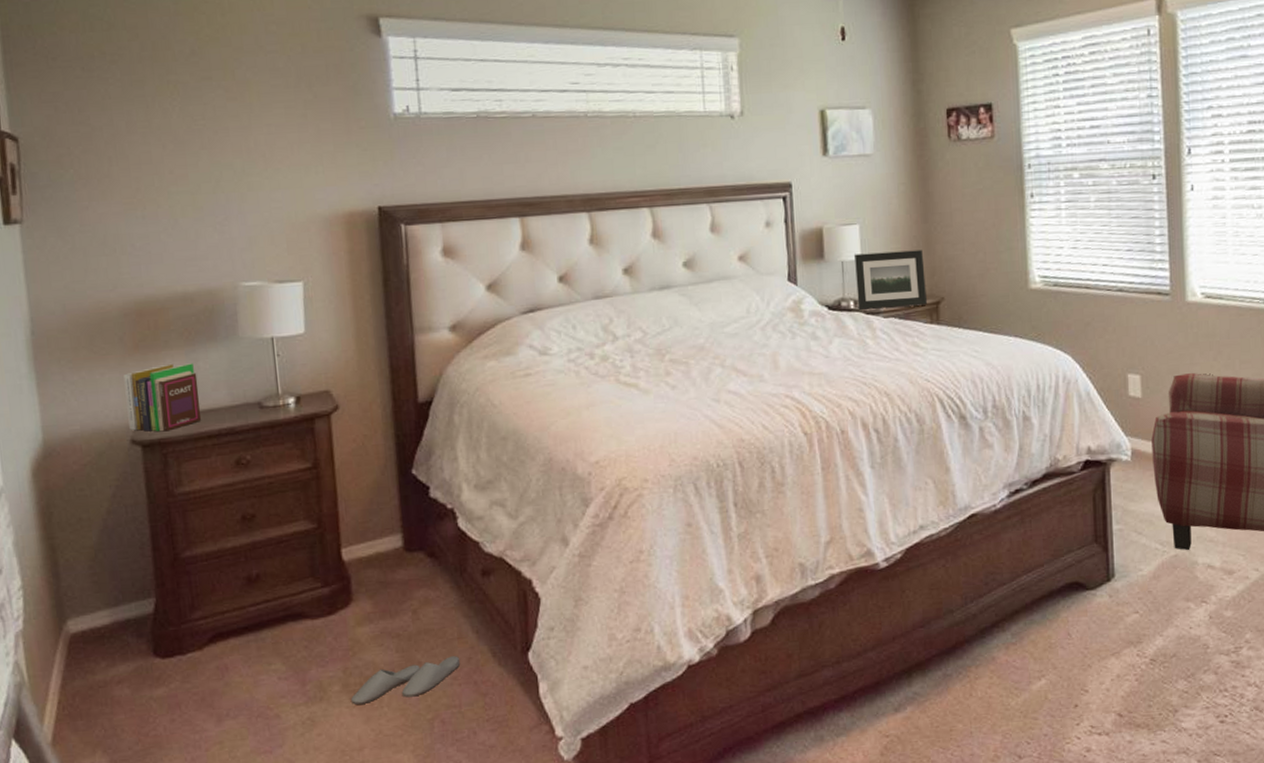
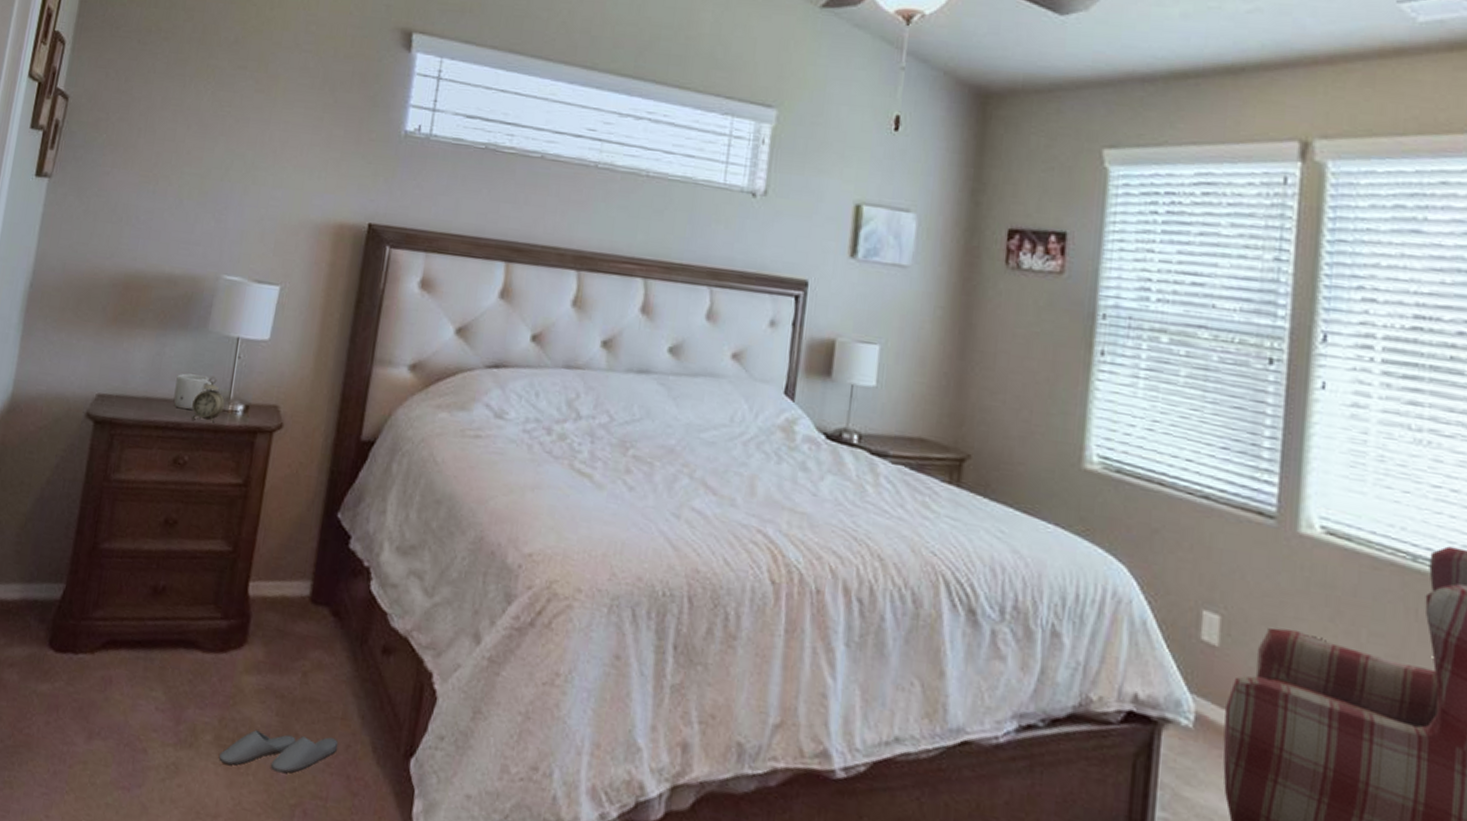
books: present [123,363,201,432] -> none [88,343,161,412]
mug: none [218,378,261,415] -> present [173,373,214,410]
alarm clock: none [241,377,275,422] -> present [191,376,225,423]
picture frame: present [855,249,927,310] -> none [862,379,953,460]

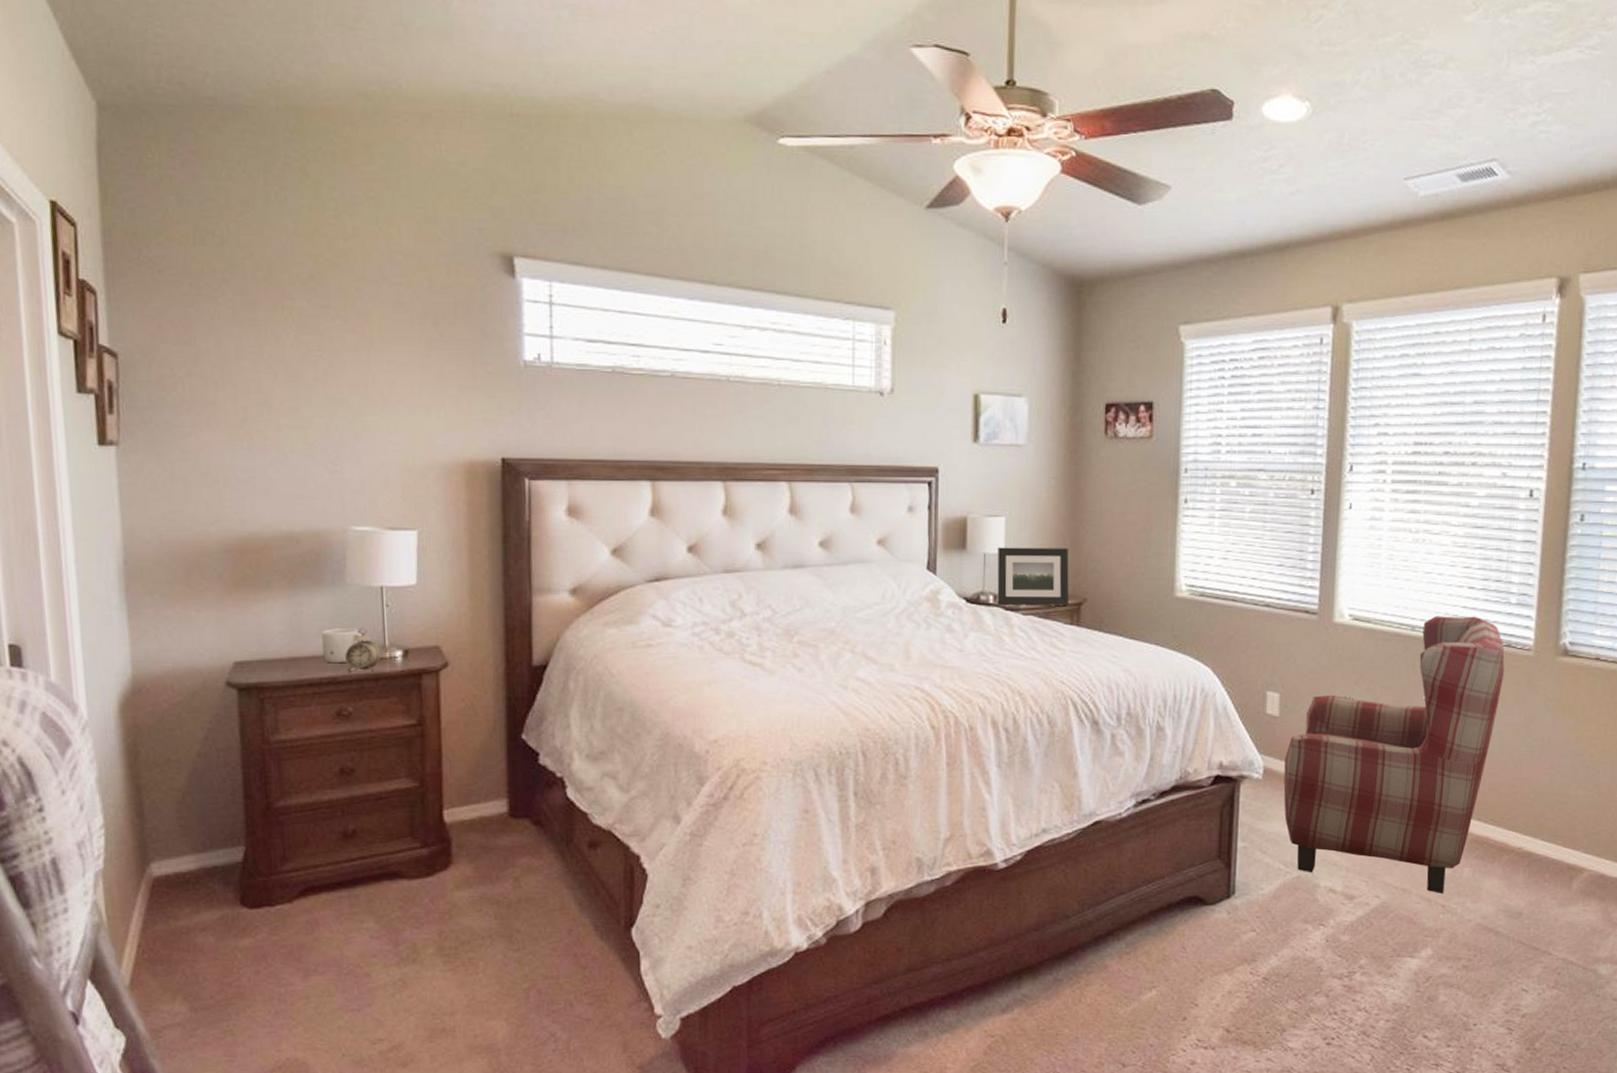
slippers: present [219,729,339,774] -> none [445,927,561,969]
picture frame: none [862,379,953,460] -> present [997,547,1069,605]

